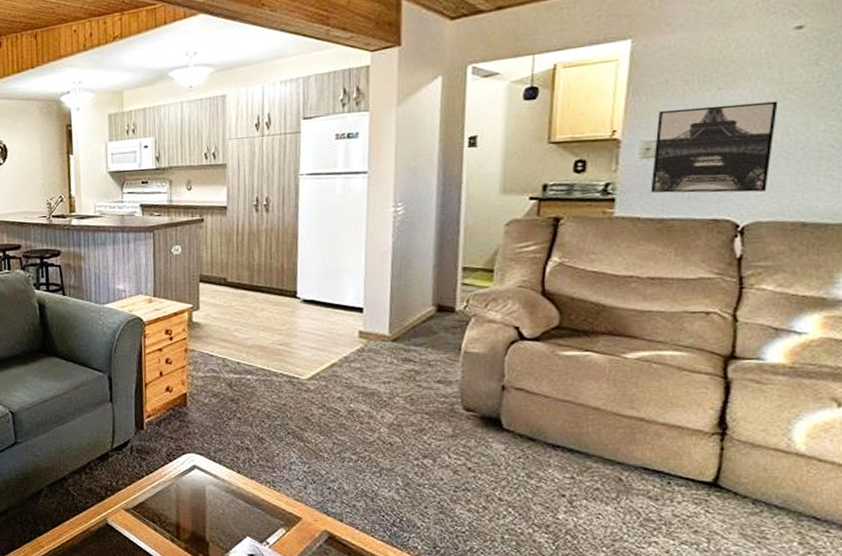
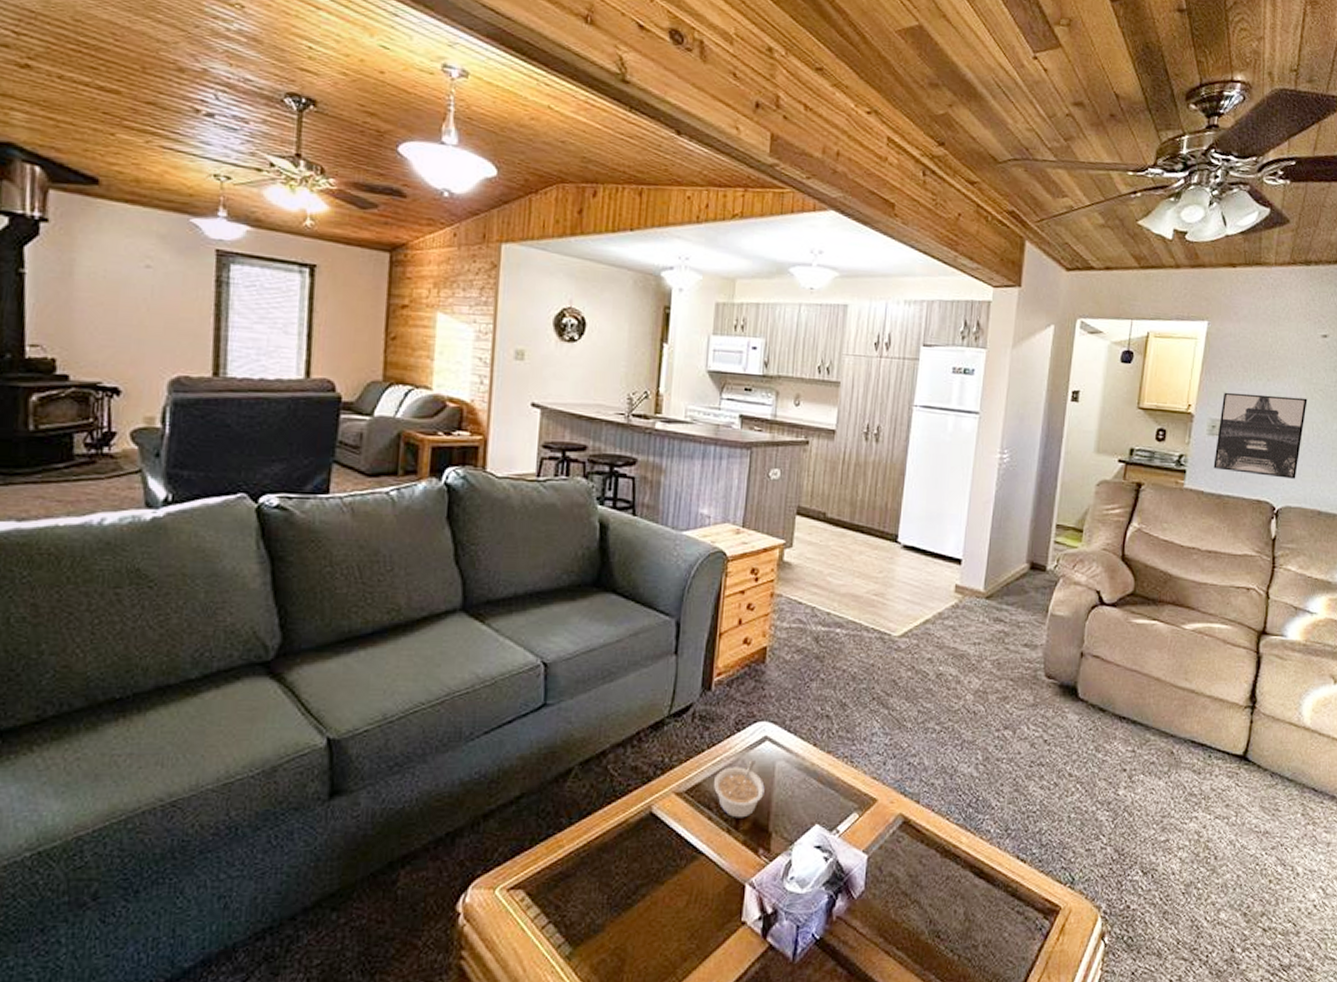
legume: none [155,484,199,530] -> present [714,760,765,818]

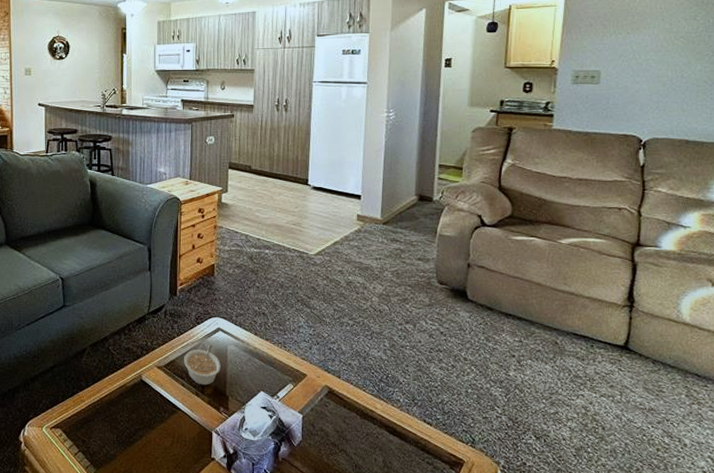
wall art: present [1213,392,1308,479] -> none [579,45,669,115]

